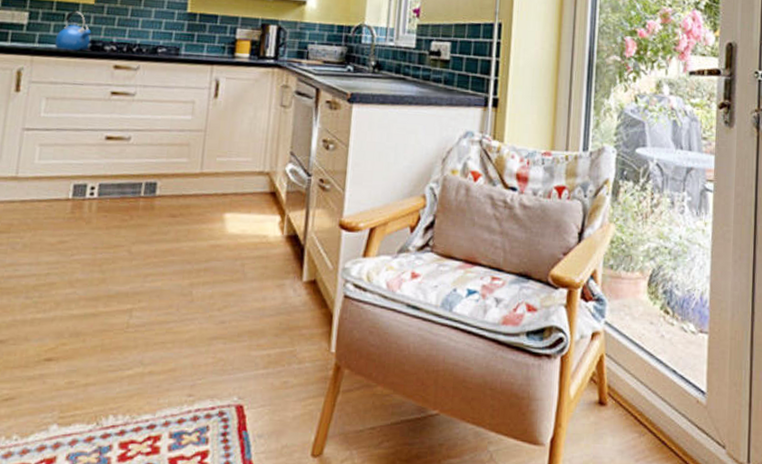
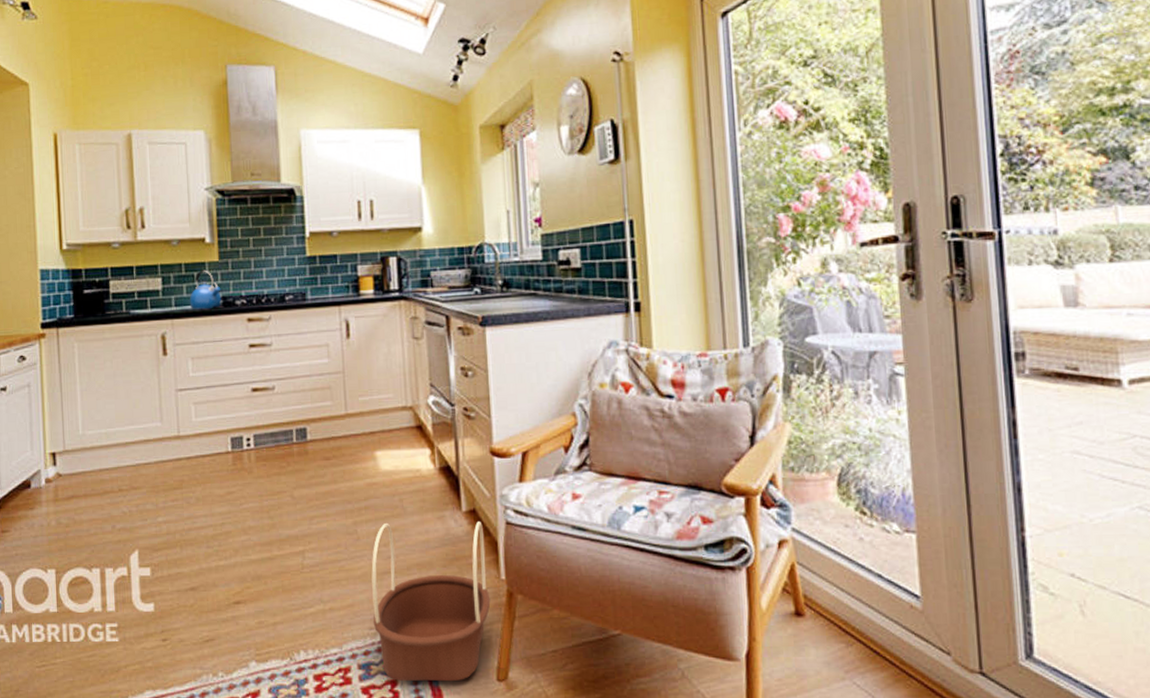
basket: none [193,286,321,456] -> present [371,521,491,682]

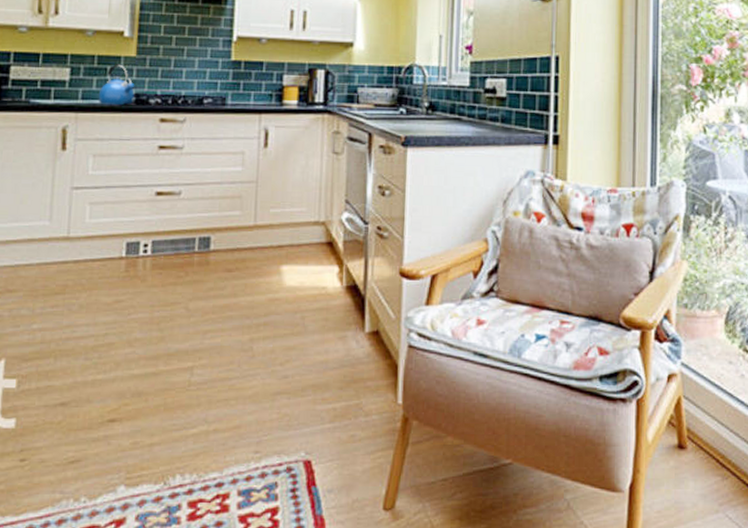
basket: present [371,521,491,682] -> none [259,340,385,510]

